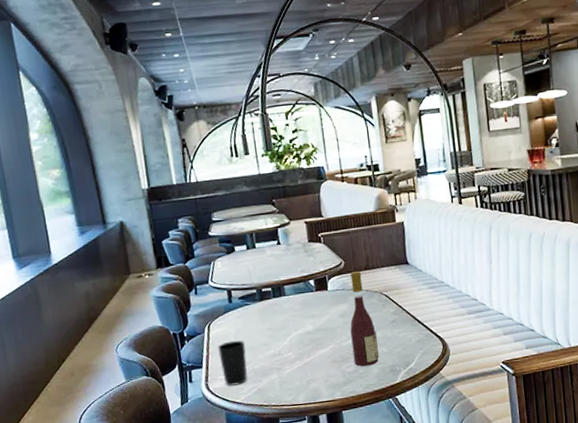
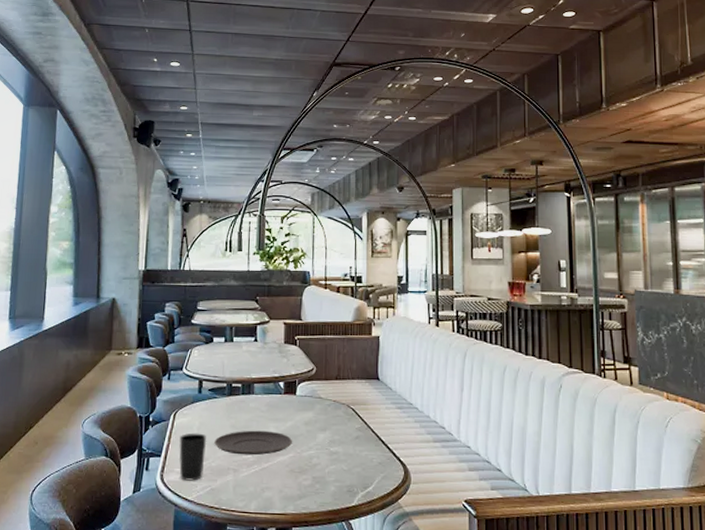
plate: none [253,327,331,355] -> present [214,430,293,456]
wine bottle: present [350,270,380,367] -> none [311,379,339,482]

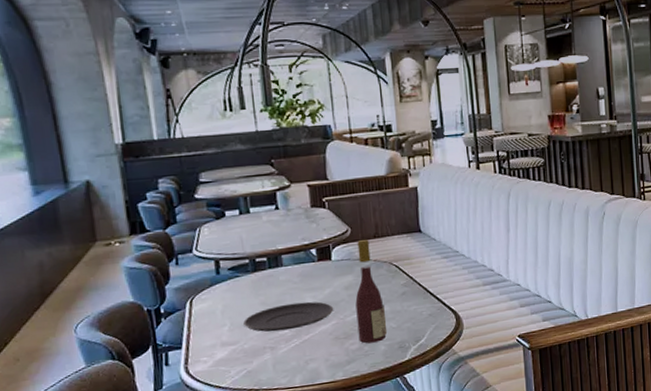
cup: present [179,433,207,481] -> none [201,316,236,369]
wine bottle: none [311,379,339,482] -> present [355,239,388,344]

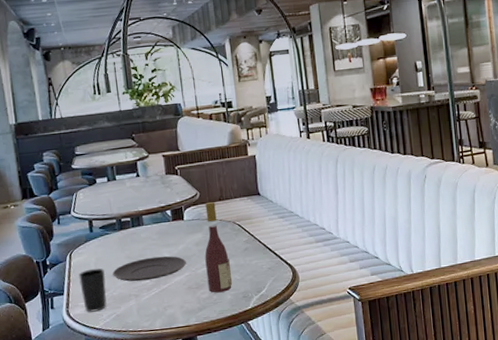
cup: none [201,316,236,369] -> present [79,268,107,312]

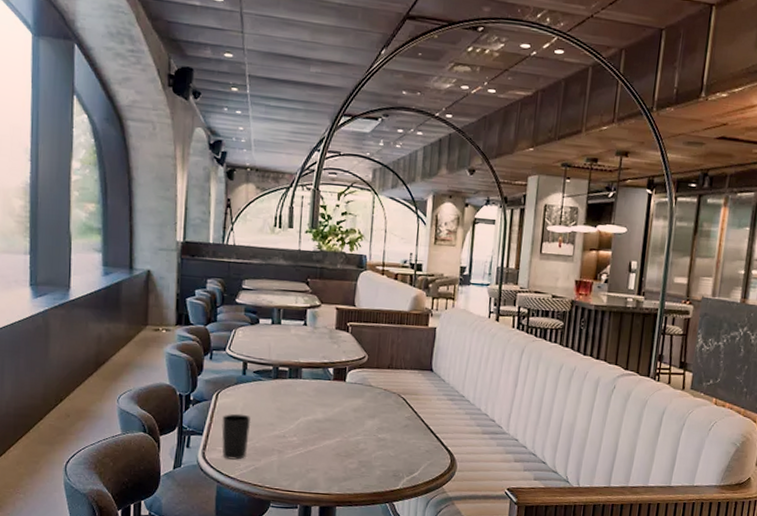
plate: present [112,255,187,282] -> none [259,413,341,438]
wine bottle: present [204,201,233,293] -> none [357,367,386,467]

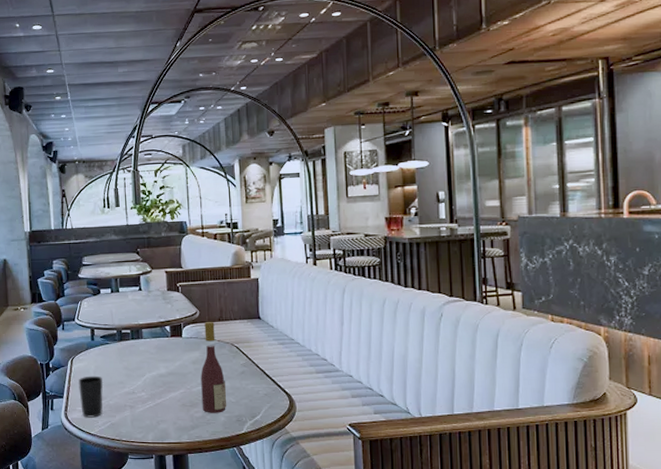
wine bottle: none [357,367,386,467] -> present [201,321,227,413]

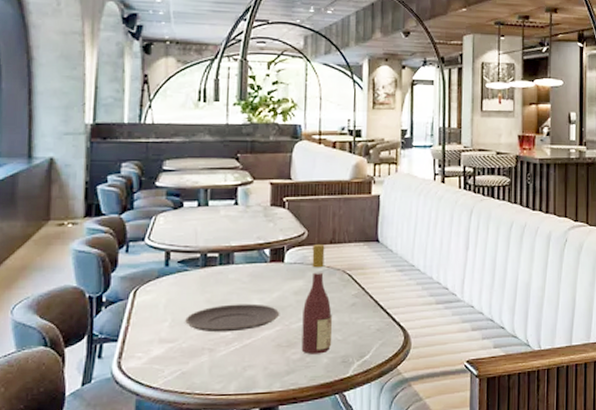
cup: present [78,376,104,418] -> none [141,311,176,366]
plate: none [110,370,183,393] -> present [185,303,280,333]

